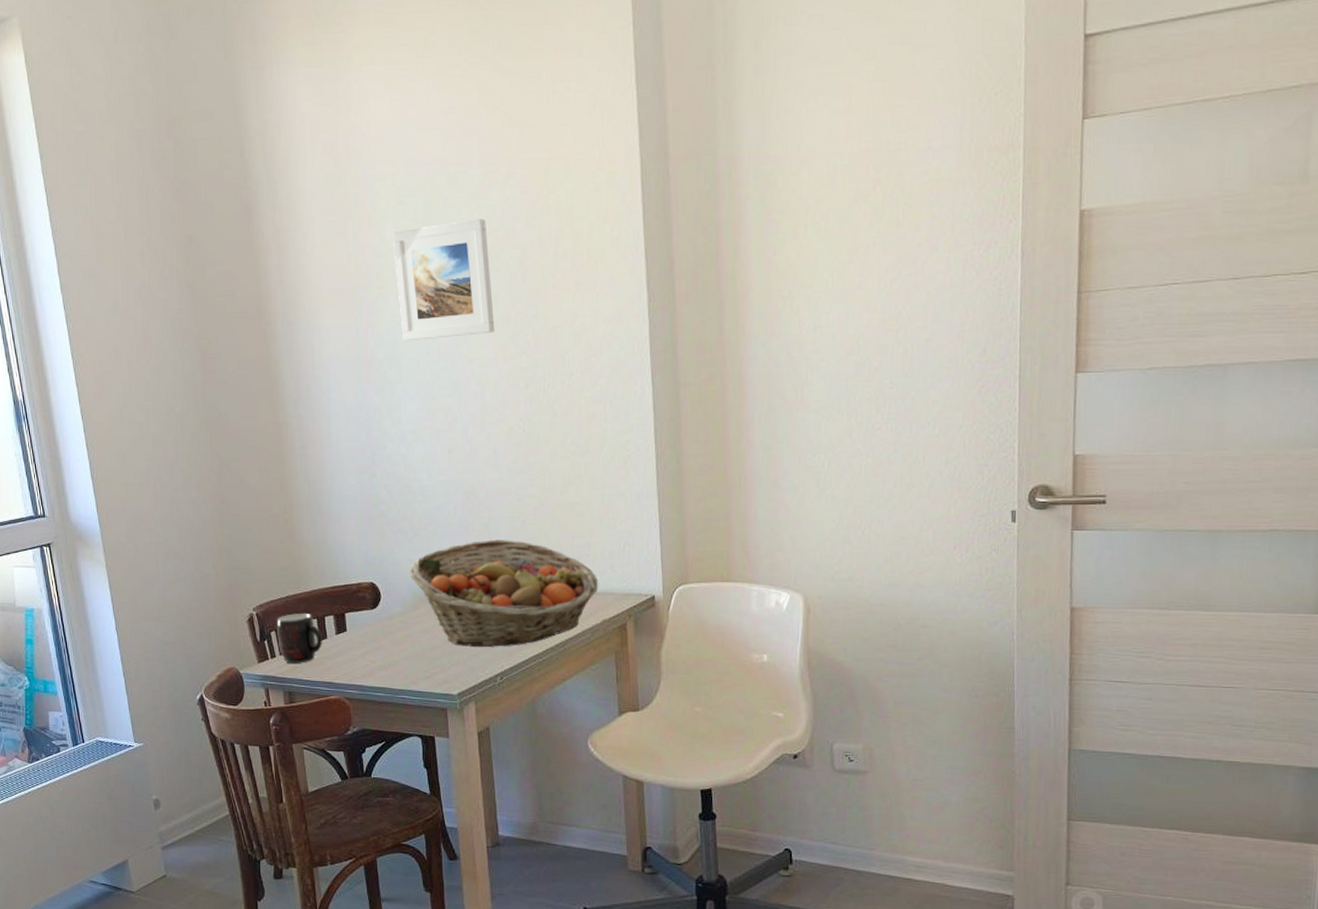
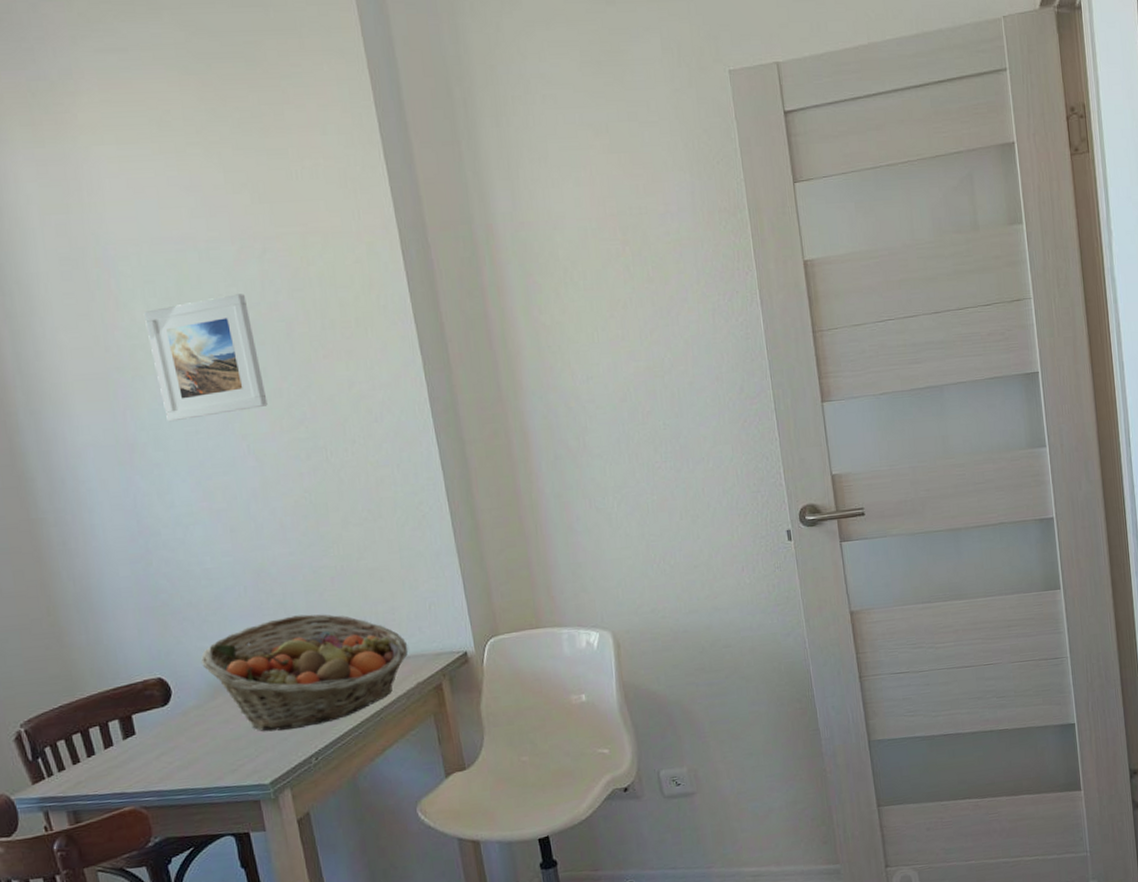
mug: present [276,612,322,663] -> none [49,720,108,780]

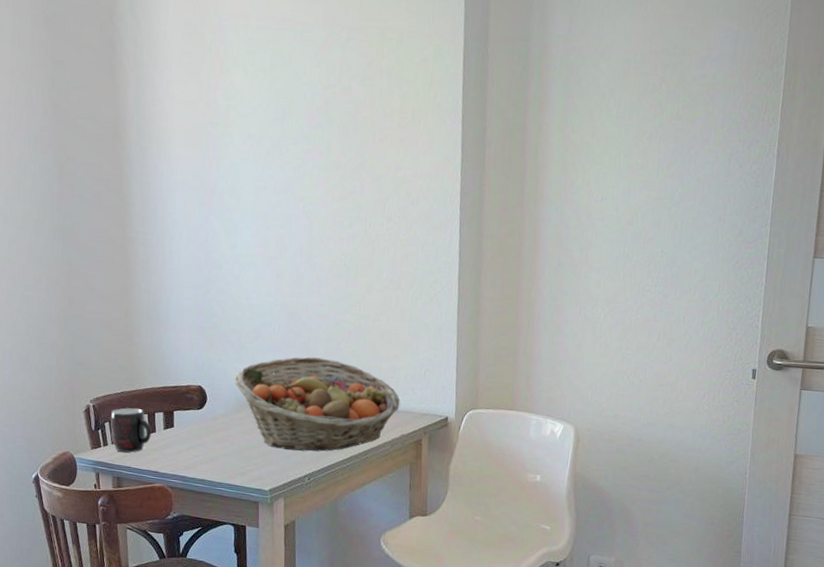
mug: none [49,720,108,780] -> present [110,407,151,453]
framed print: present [143,294,268,422] -> none [241,74,327,176]

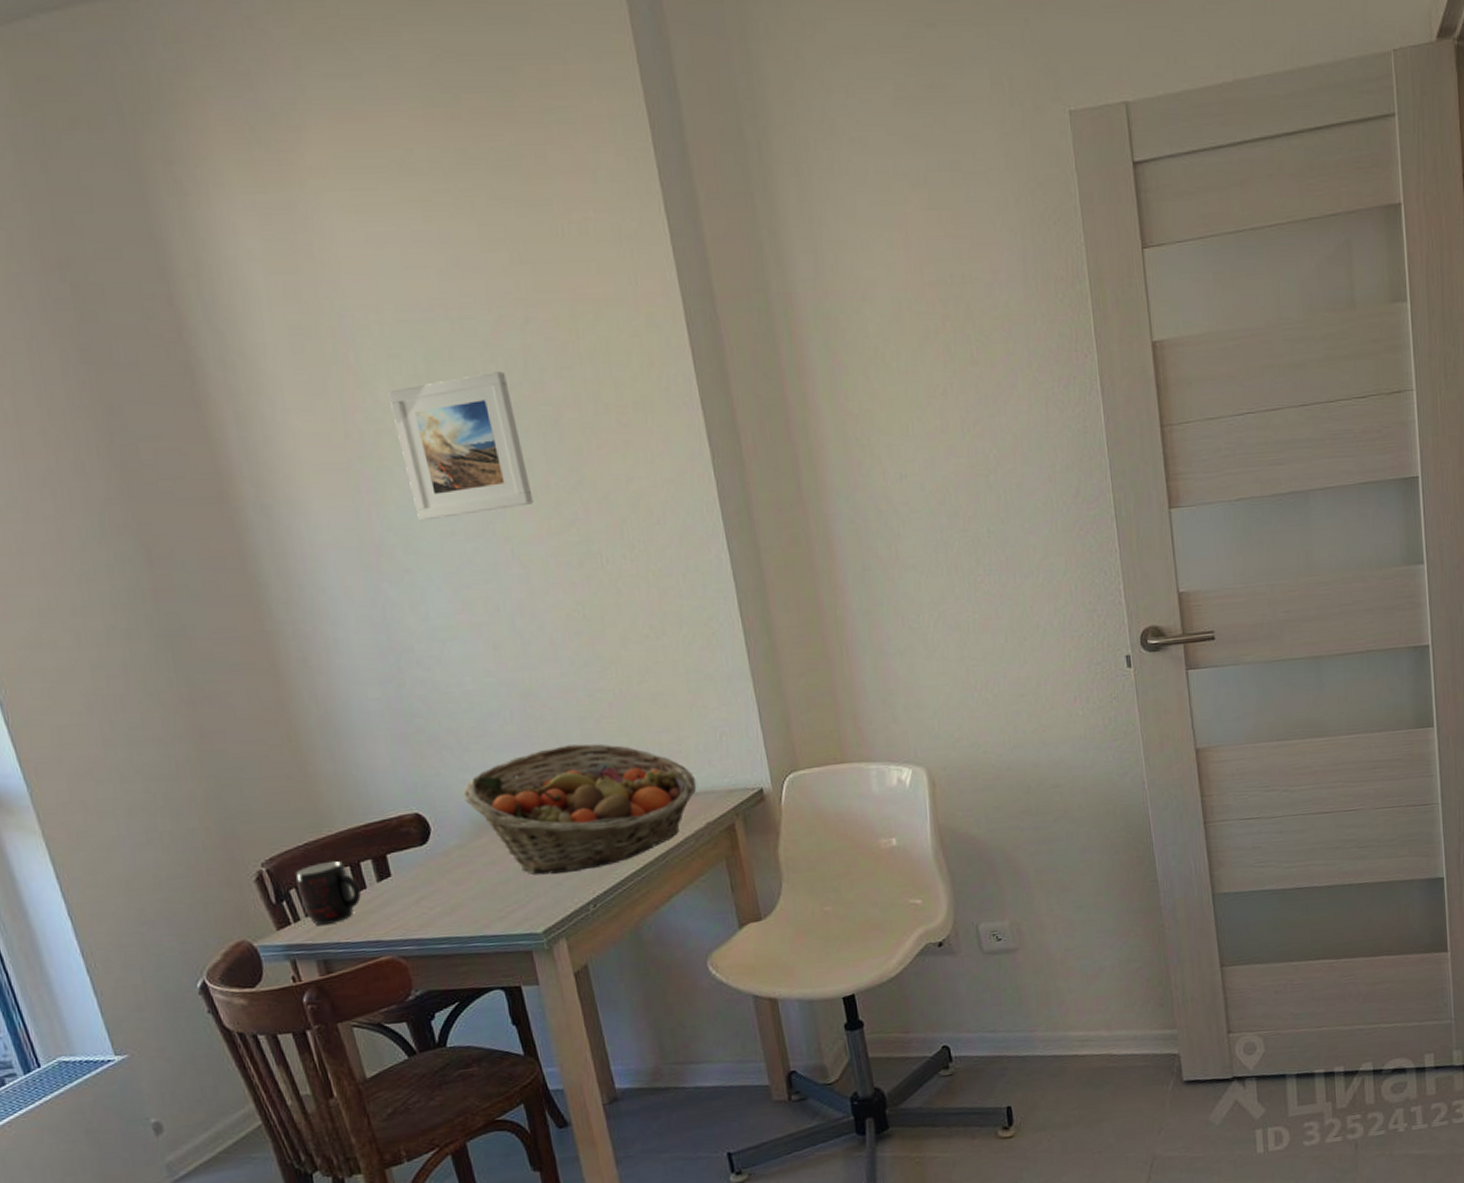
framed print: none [241,74,327,176] -> present [387,371,534,521]

